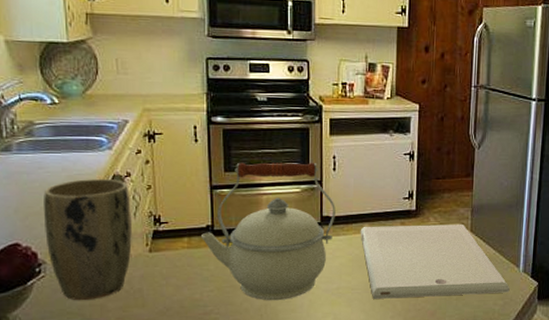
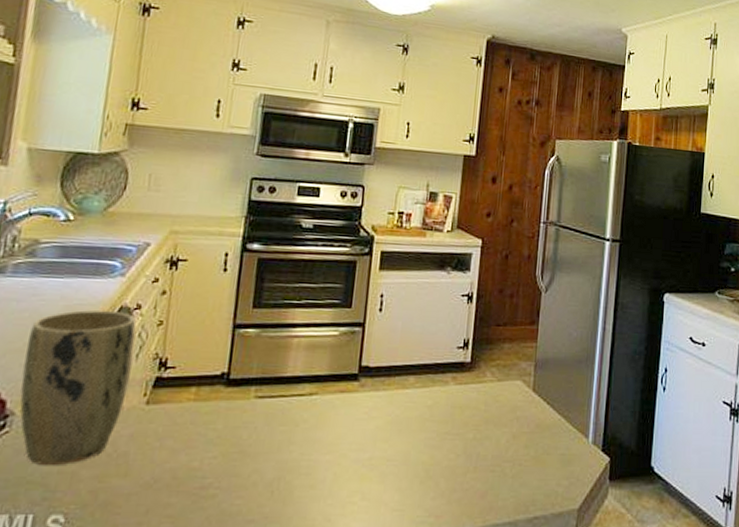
kettle: present [200,162,335,301] -> none [212,297,378,473]
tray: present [360,225,510,299] -> none [403,380,577,474]

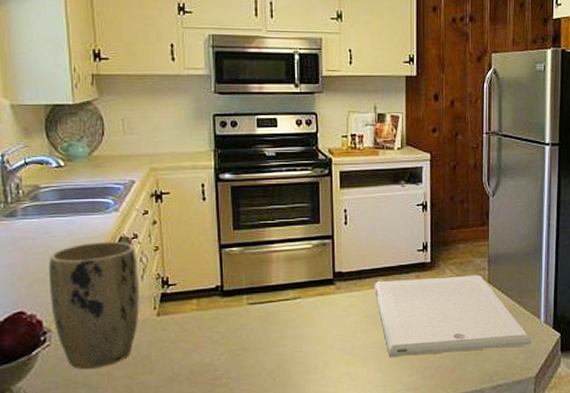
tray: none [403,380,577,474] -> present [374,276,532,357]

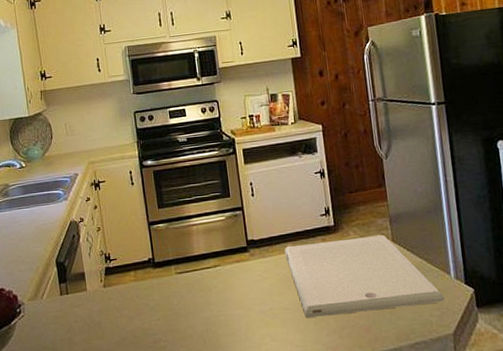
plant pot: present [49,241,140,369] -> none [19,225,90,336]

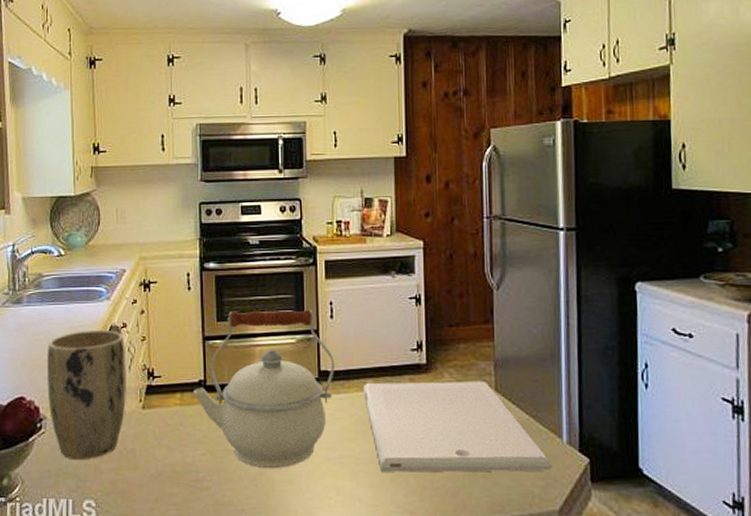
plant pot: none [19,225,90,336] -> present [47,329,126,459]
kettle: none [144,190,260,326] -> present [193,309,334,469]

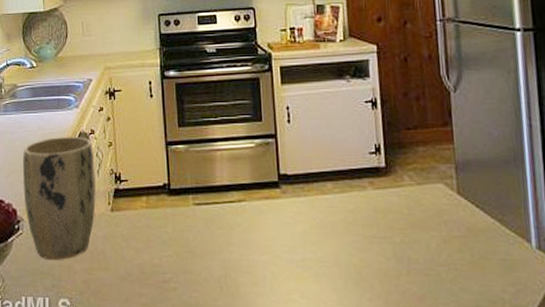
kettle: present [193,309,334,469] -> none [158,114,294,271]
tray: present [363,381,552,472] -> none [322,185,522,277]

